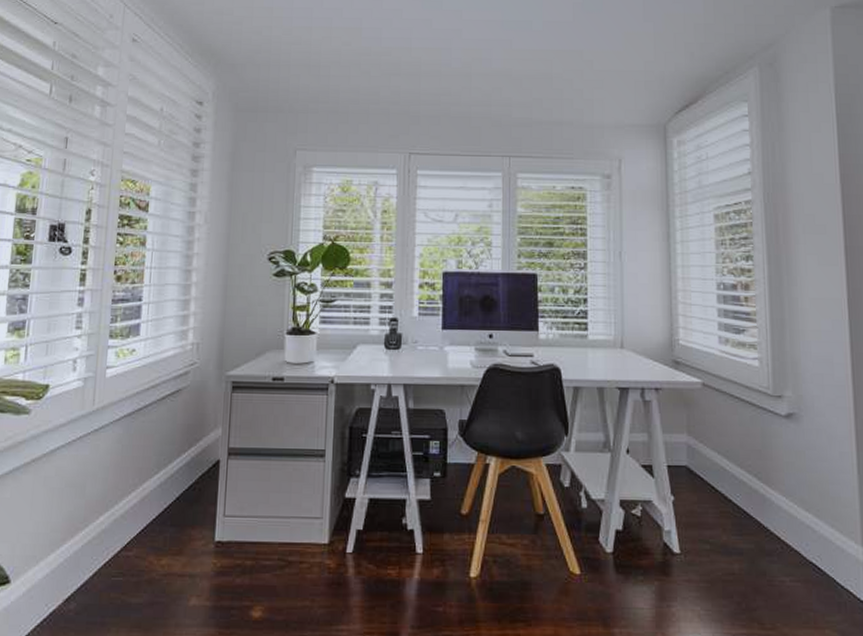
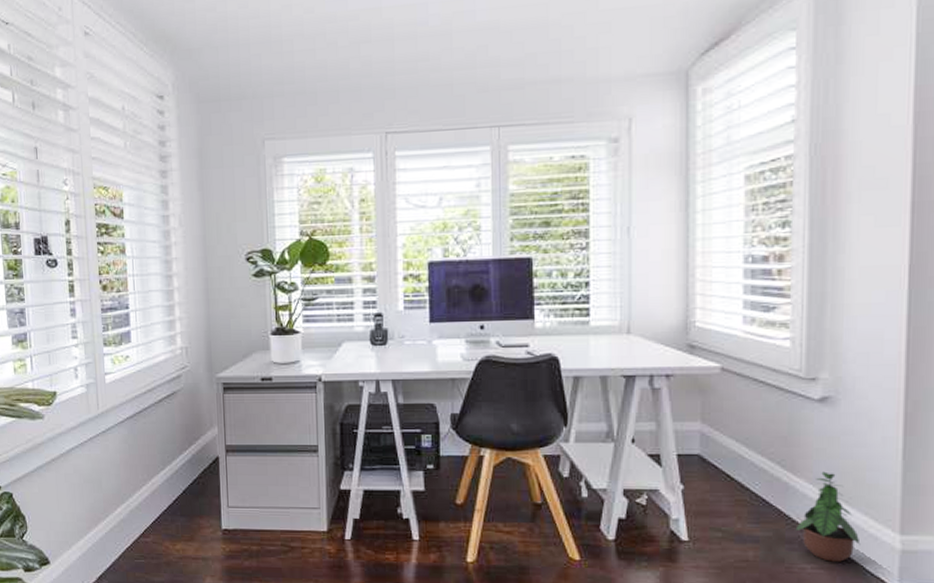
potted plant: none [773,484,830,574] -> present [795,471,861,562]

